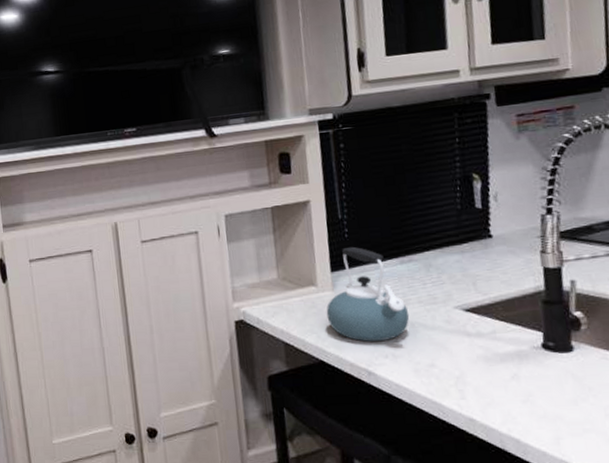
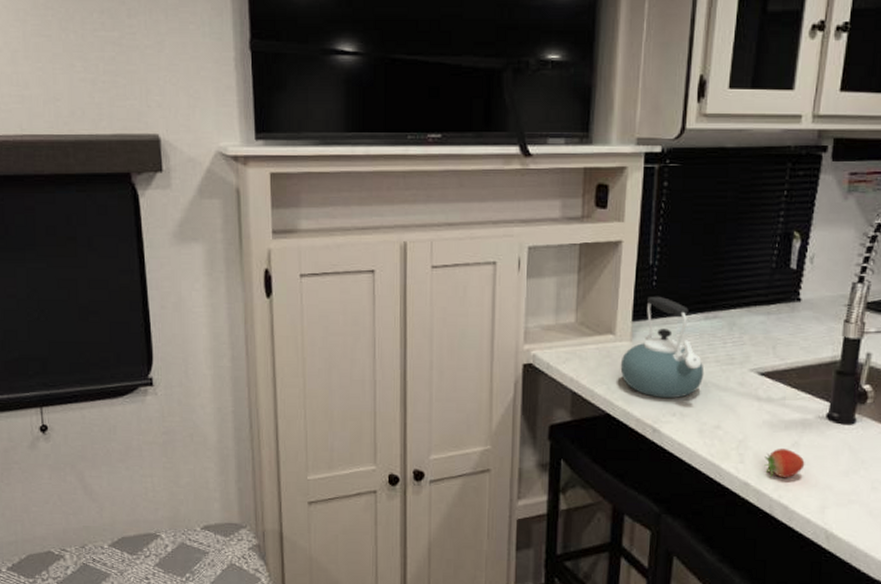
fruit: none [486,382,529,412] -> present [764,449,805,478]

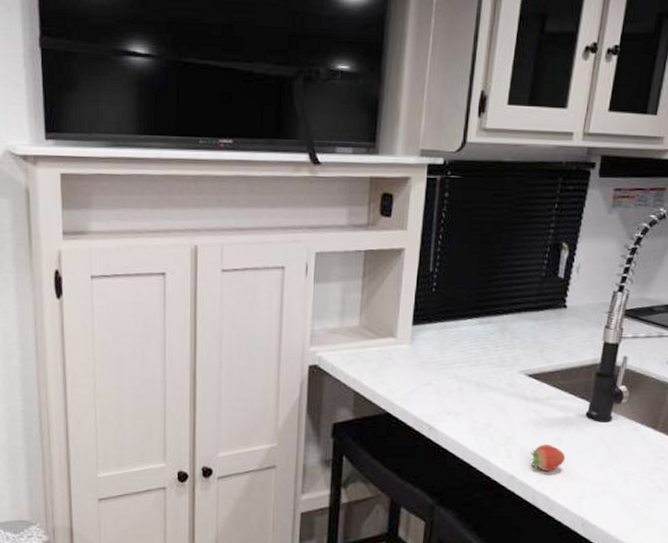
kettle: present [620,296,705,398] -> none [400,301,478,398]

